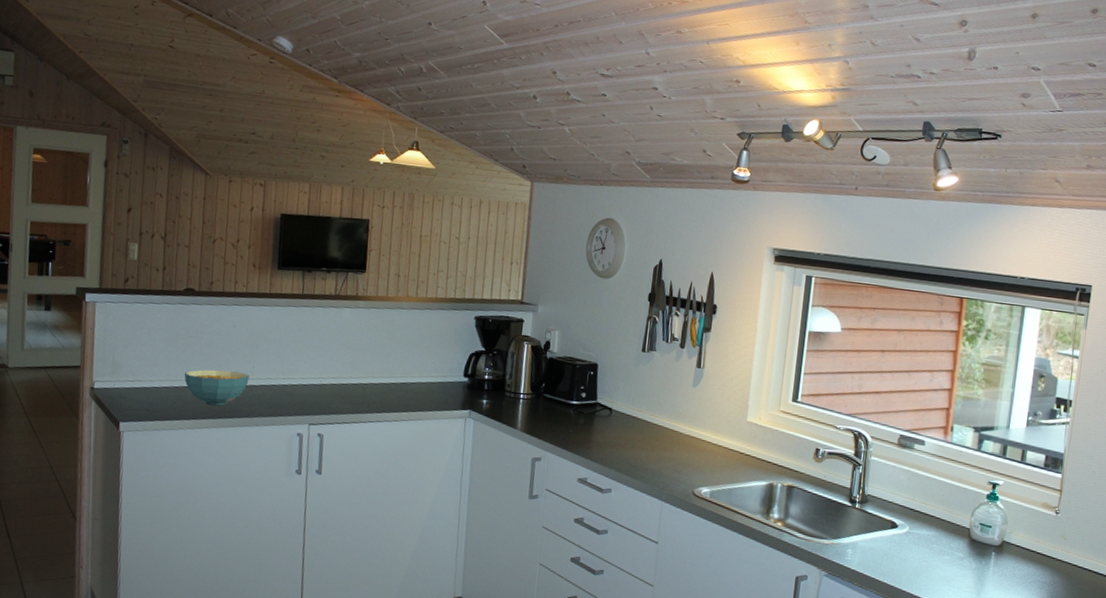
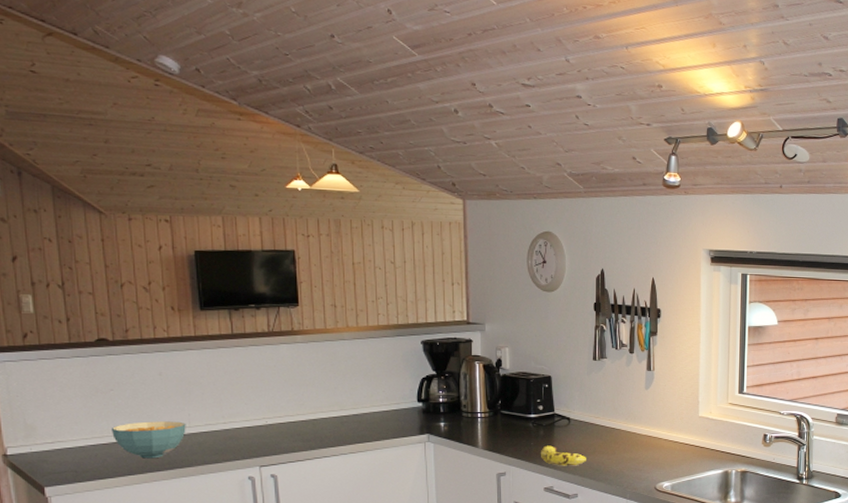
fruit: none [578,434,624,460] -> present [541,445,586,466]

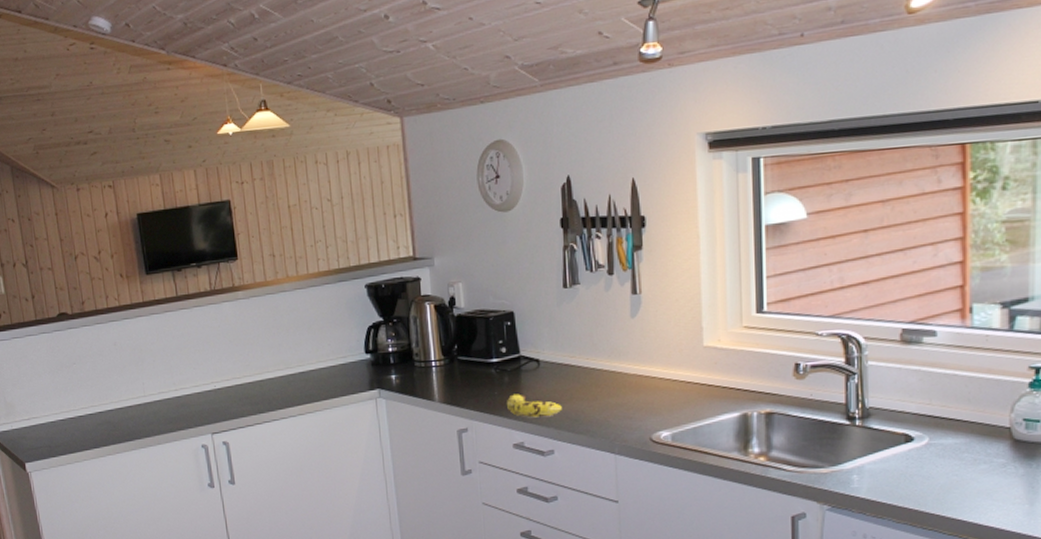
cereal bowl: present [111,421,186,459] -> none [76,391,142,431]

